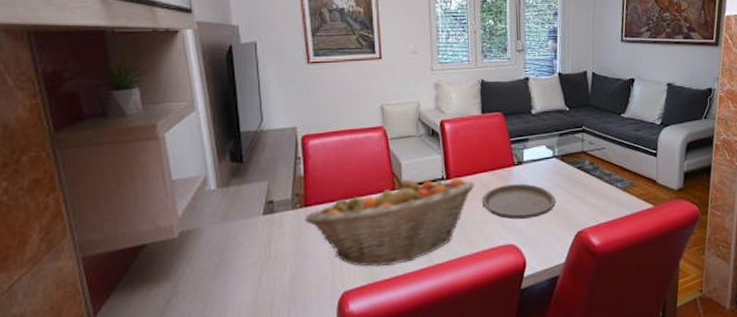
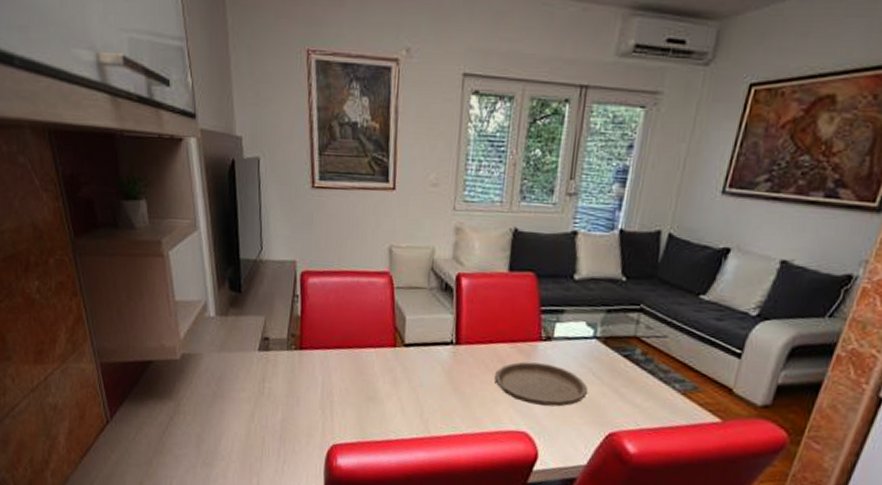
fruit basket: present [305,177,475,267] -> none [299,335,490,428]

